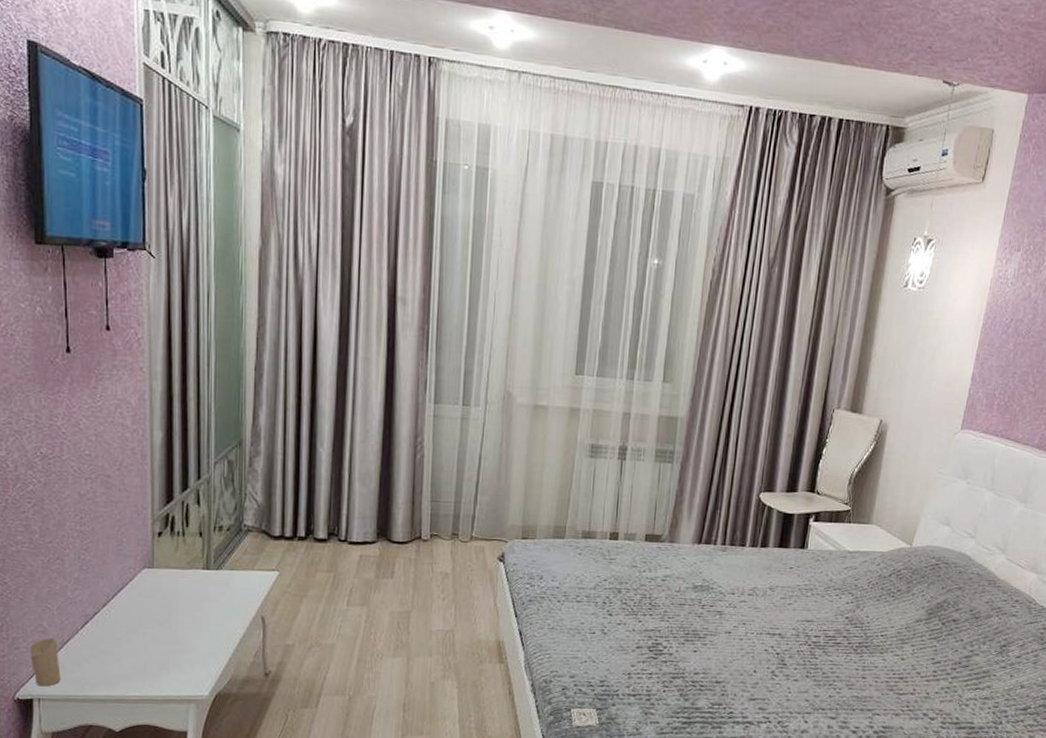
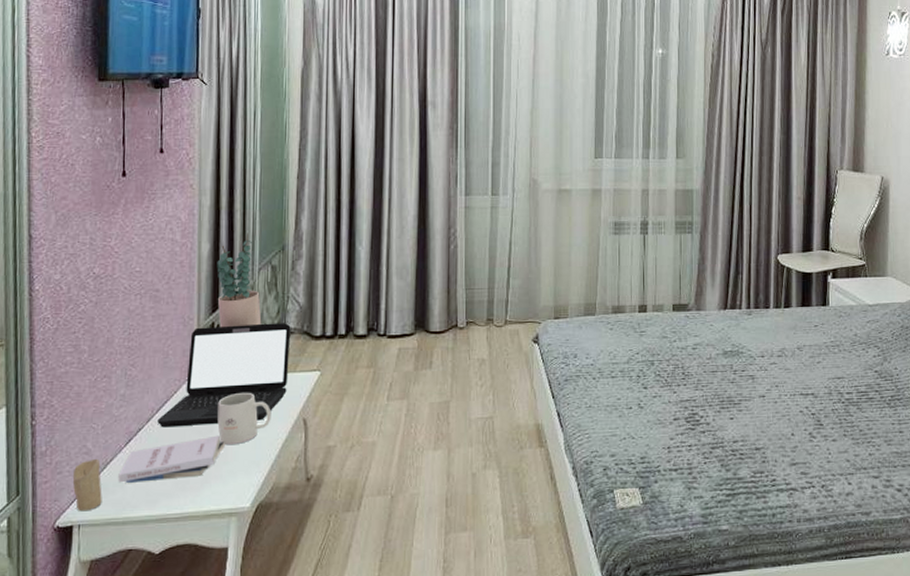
books: none [76,625,182,664] -> present [118,435,225,483]
laptop: none [113,517,249,615] -> present [157,323,291,428]
vase: none [170,424,218,521] -> present [217,233,262,328]
mug: none [174,585,229,636] -> present [217,392,272,446]

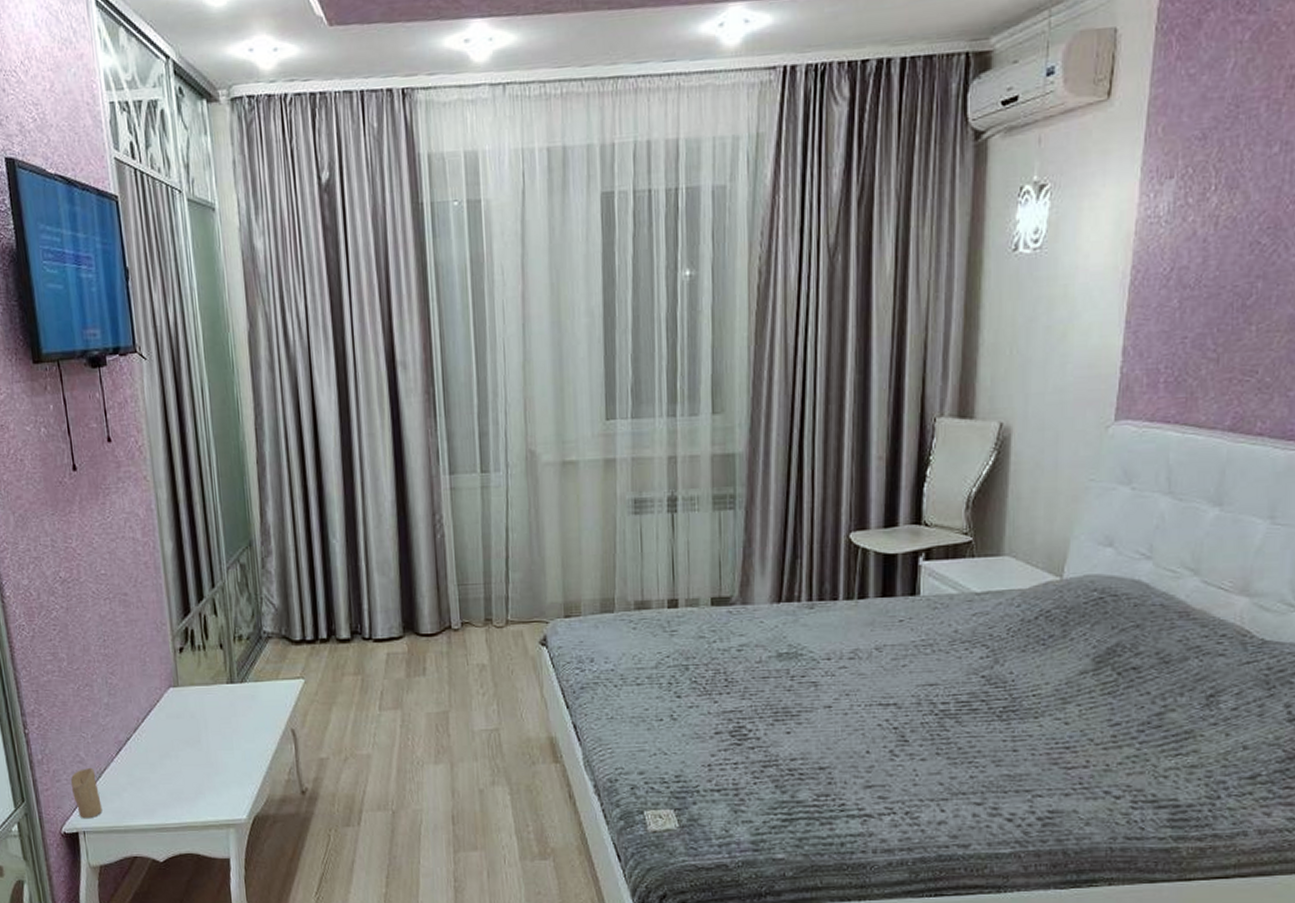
books: present [118,435,225,483] -> none [114,746,214,792]
laptop: present [157,323,291,428] -> none [144,627,272,737]
vase: present [217,233,262,328] -> none [182,528,237,633]
mug: present [217,392,272,446] -> none [202,701,258,756]

